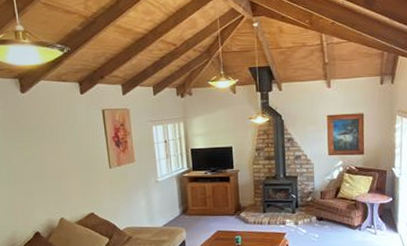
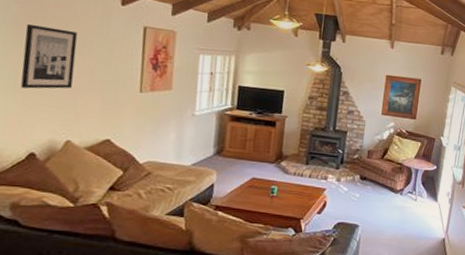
wall art: none [12,124,57,179] -> present [21,23,77,89]

